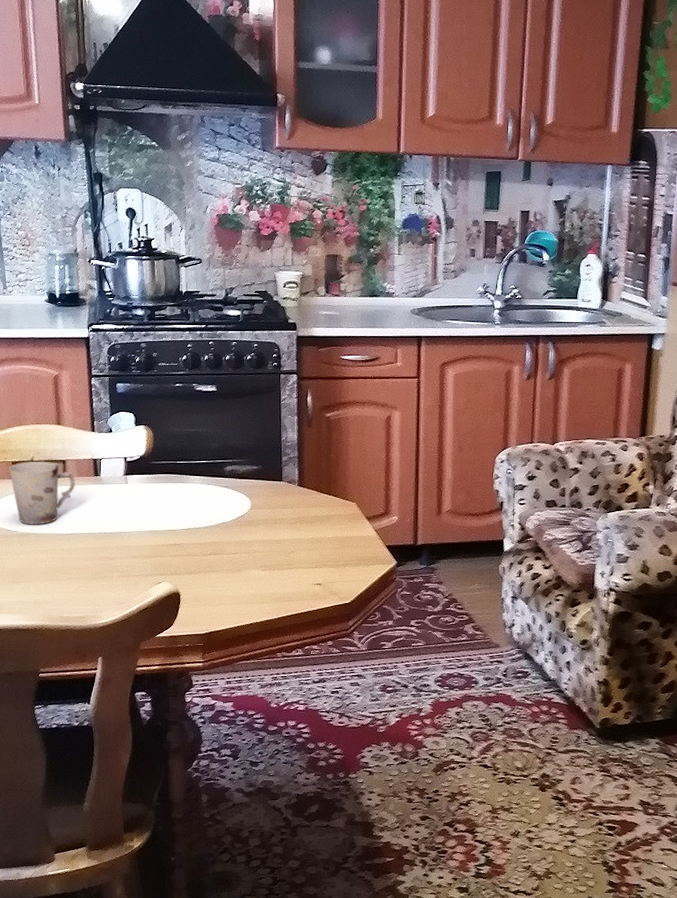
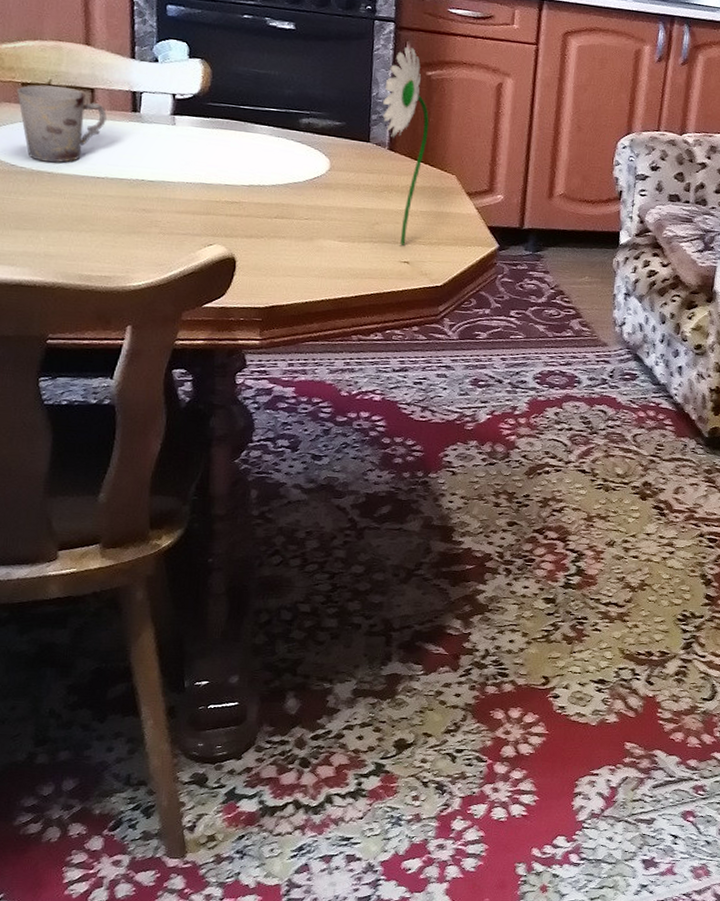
flower: none [291,394,331,569] -> present [383,47,430,246]

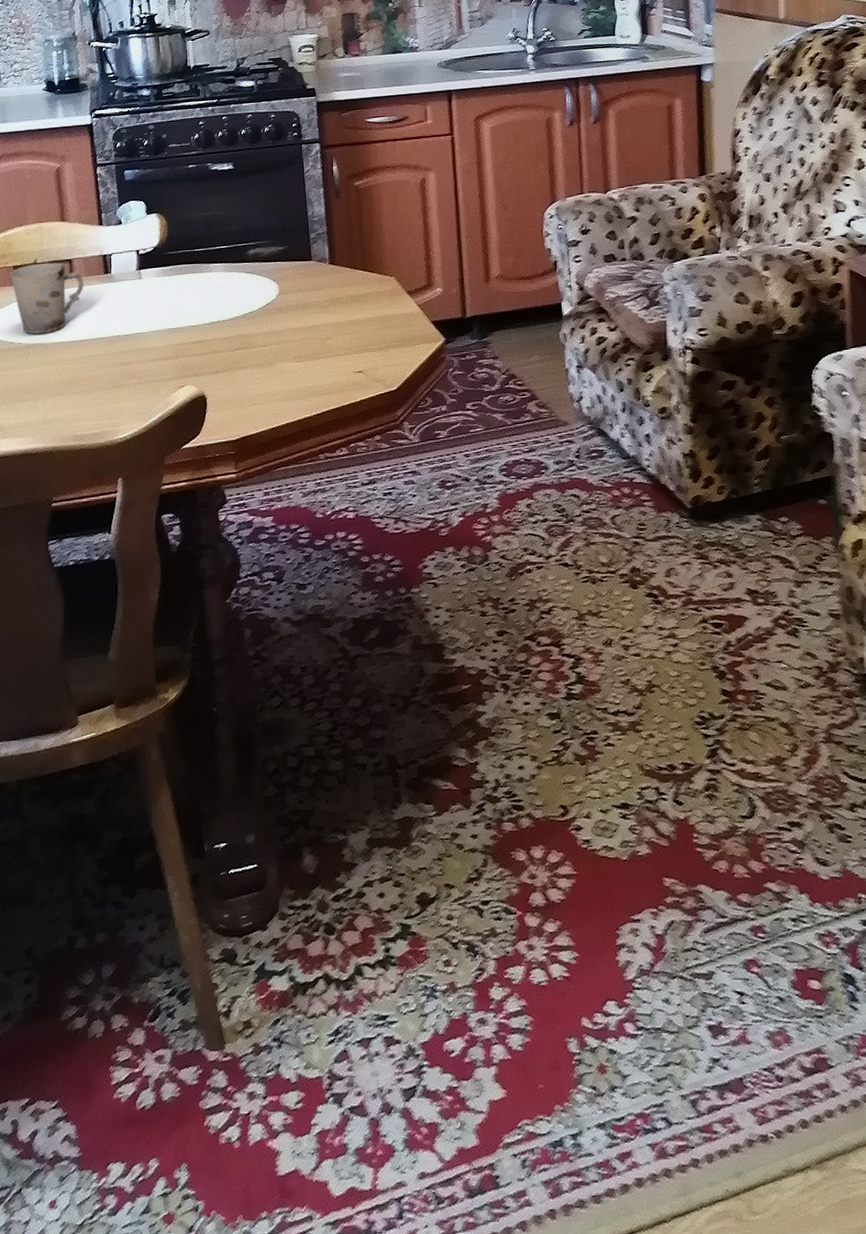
flower: present [383,47,430,246] -> none [318,163,364,356]

